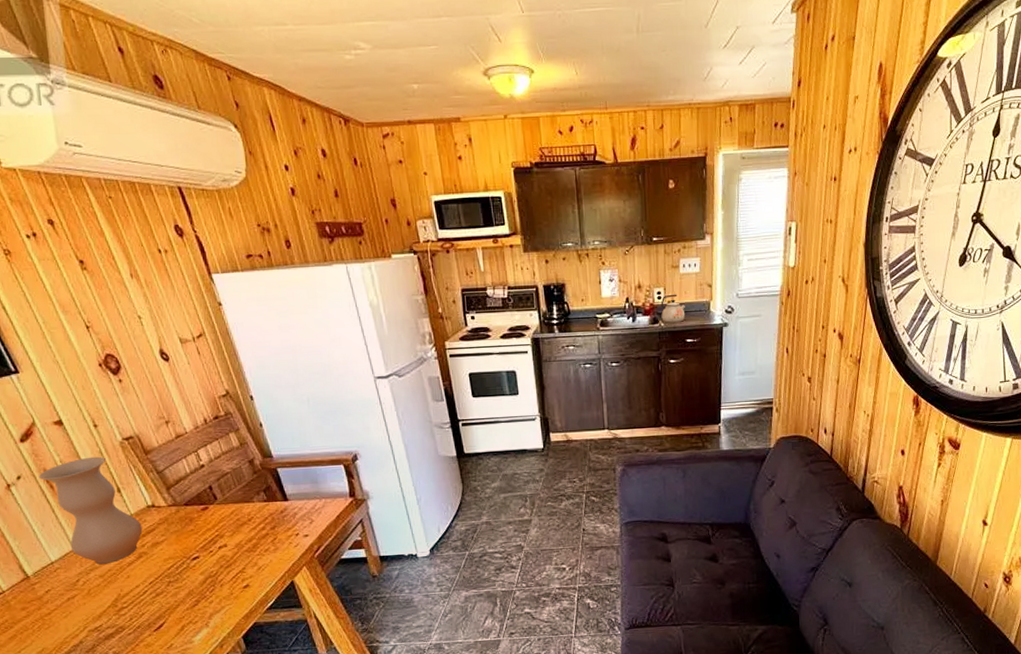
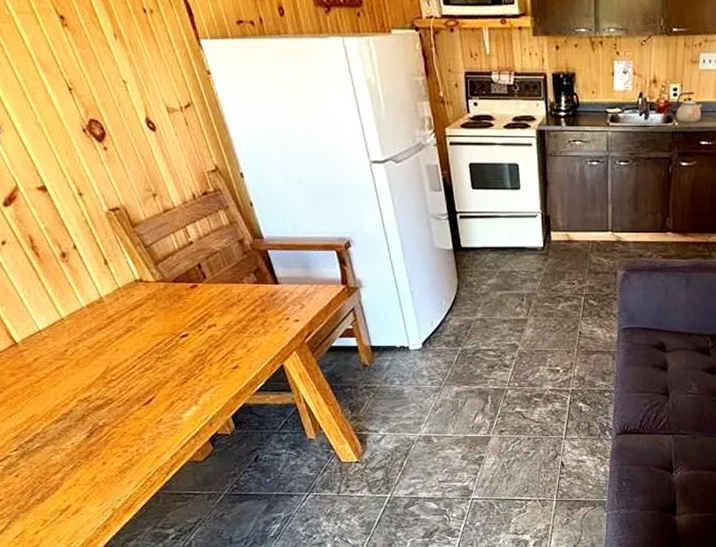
vase: present [39,456,143,565] -> none [24,226,131,336]

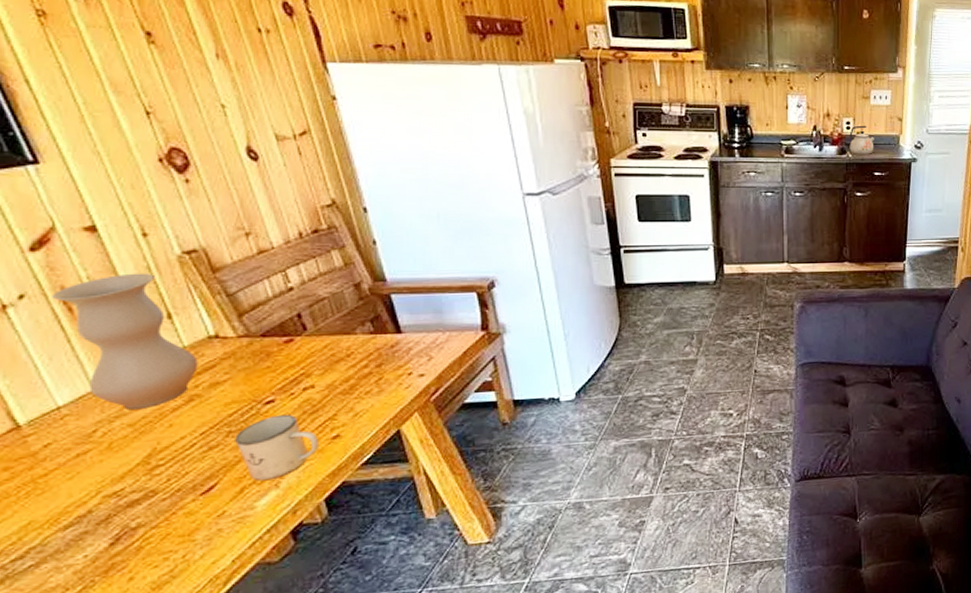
vase: none [24,226,131,336] -> present [53,273,198,411]
mug: none [163,346,224,398] -> present [235,414,318,481]

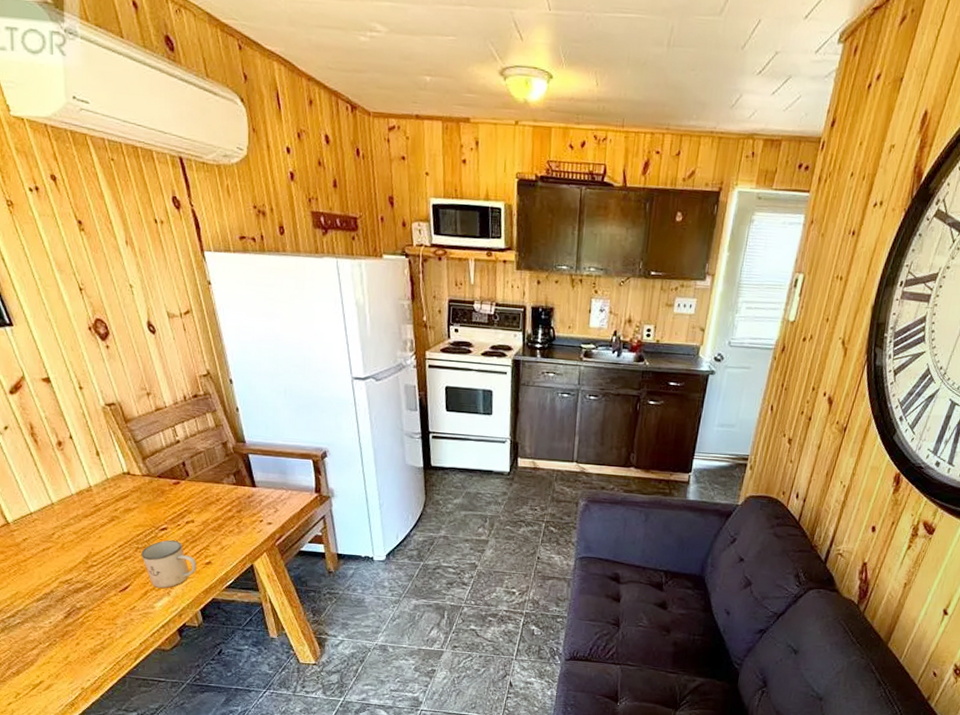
vase: present [53,273,198,411] -> none [25,417,117,523]
kettle: present [849,125,874,155] -> none [647,333,674,365]

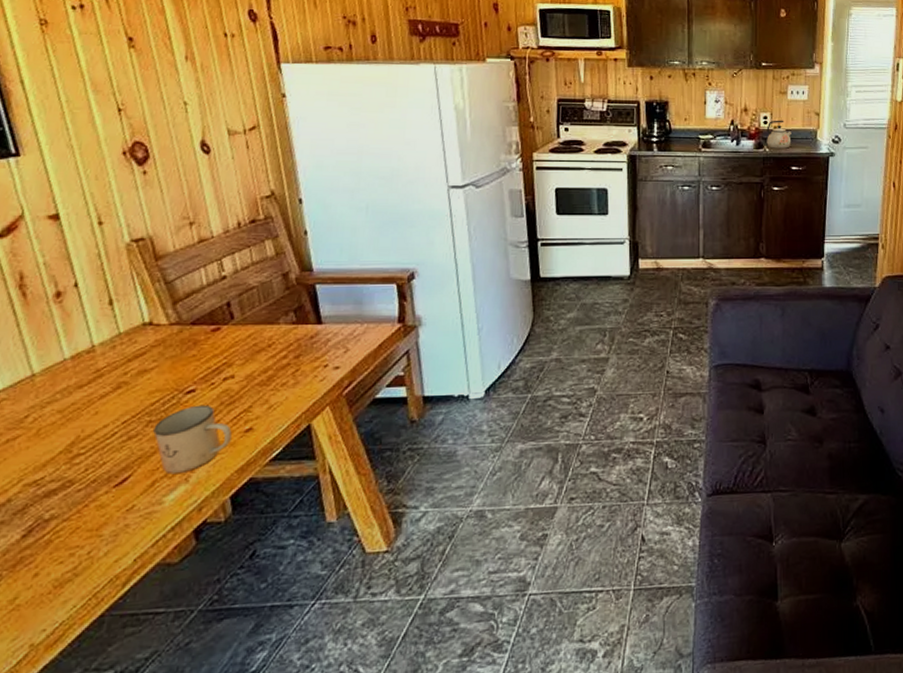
kettle: none [647,333,674,365] -> present [766,120,792,150]

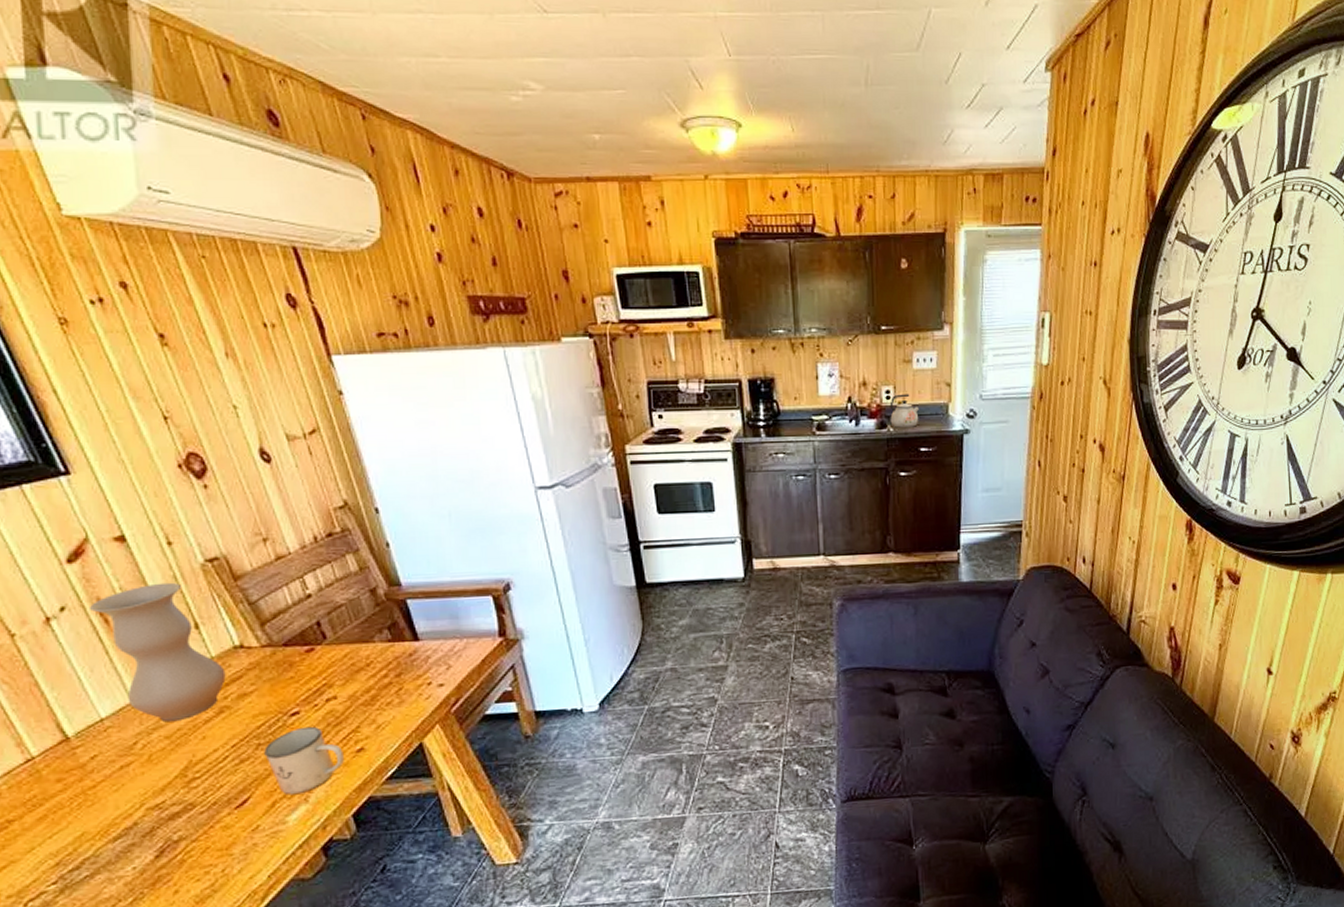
vase: none [10,260,131,396] -> present [90,582,226,723]

